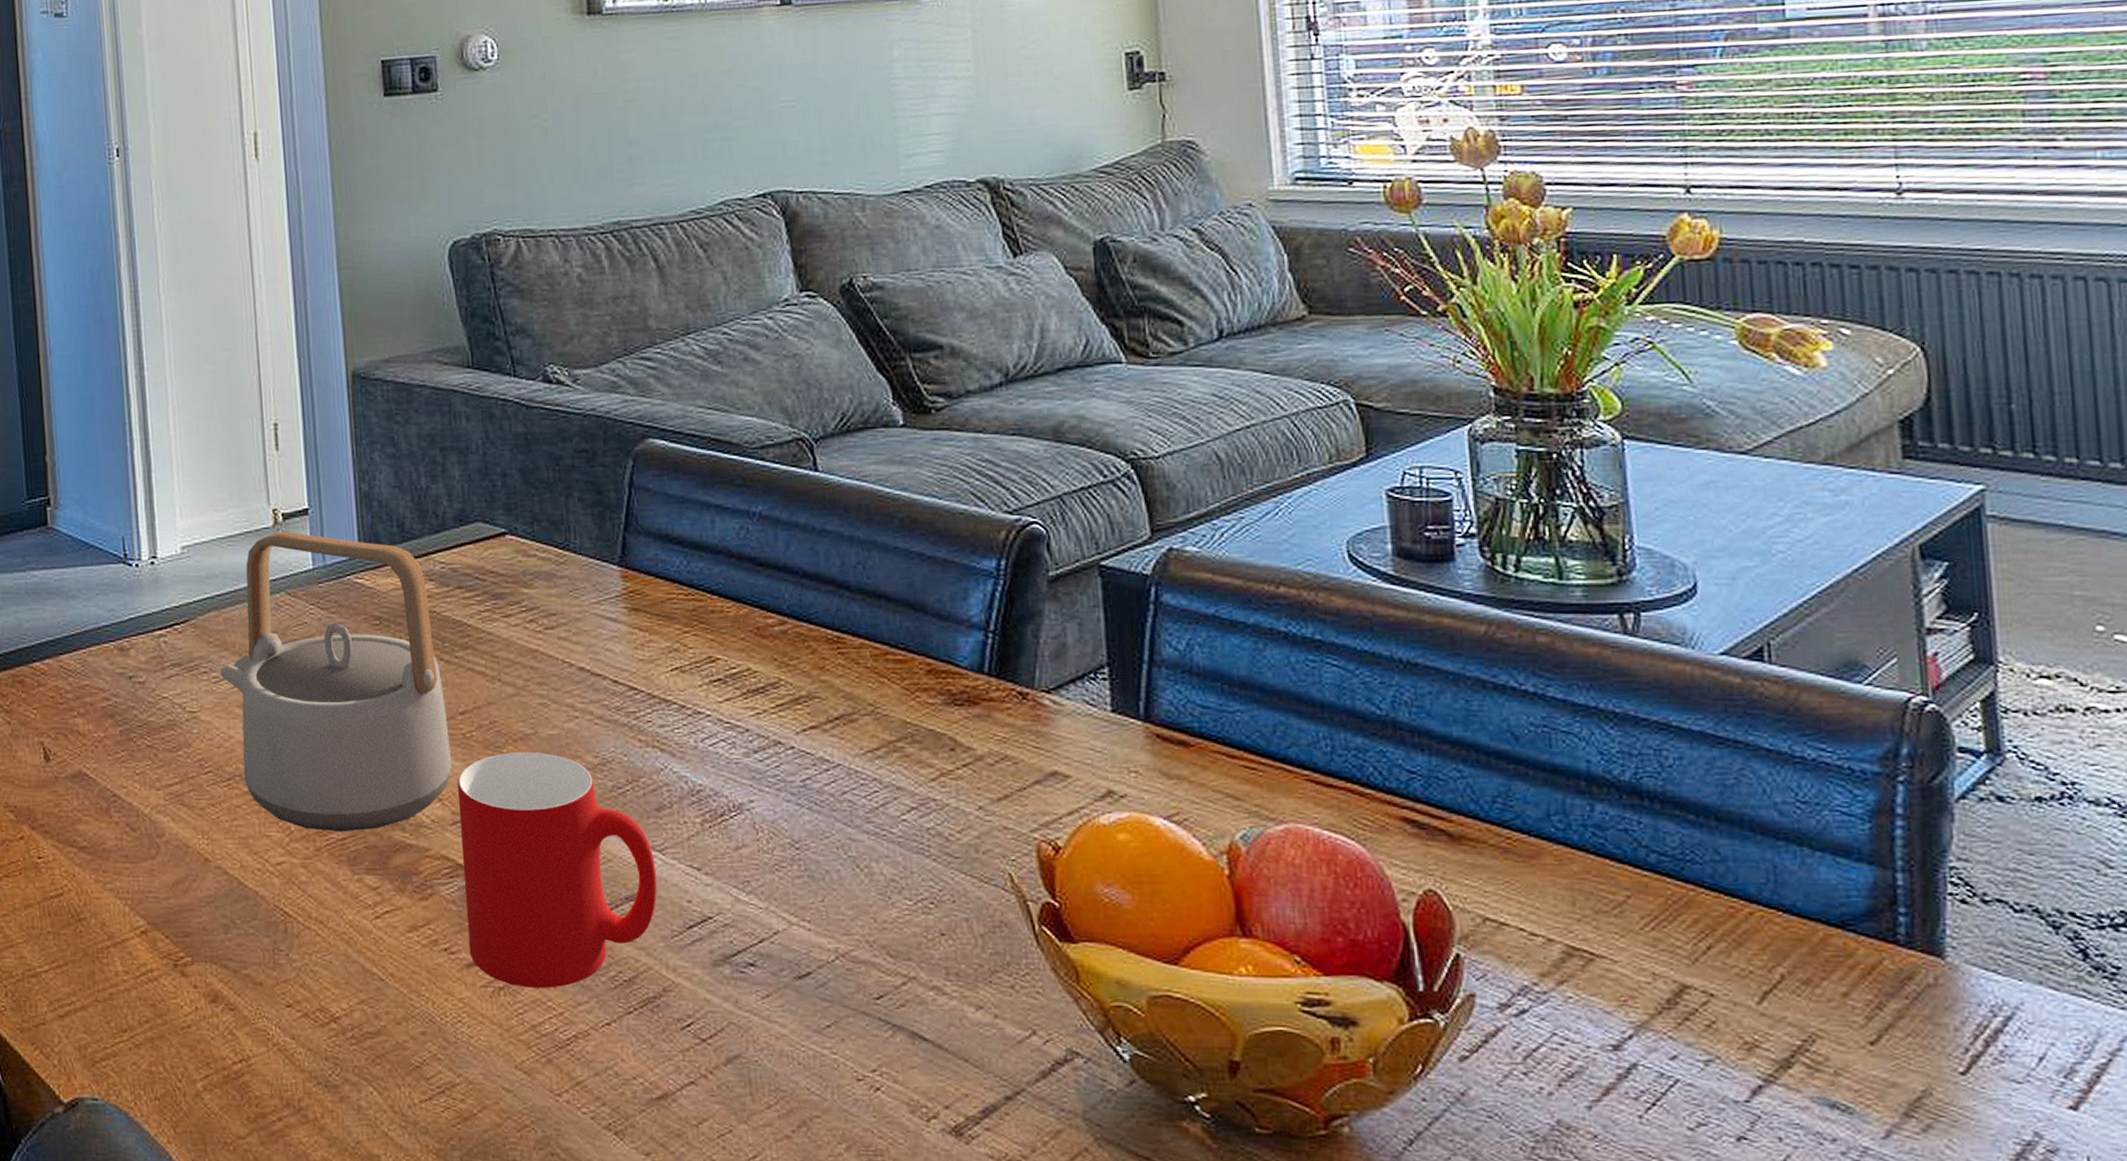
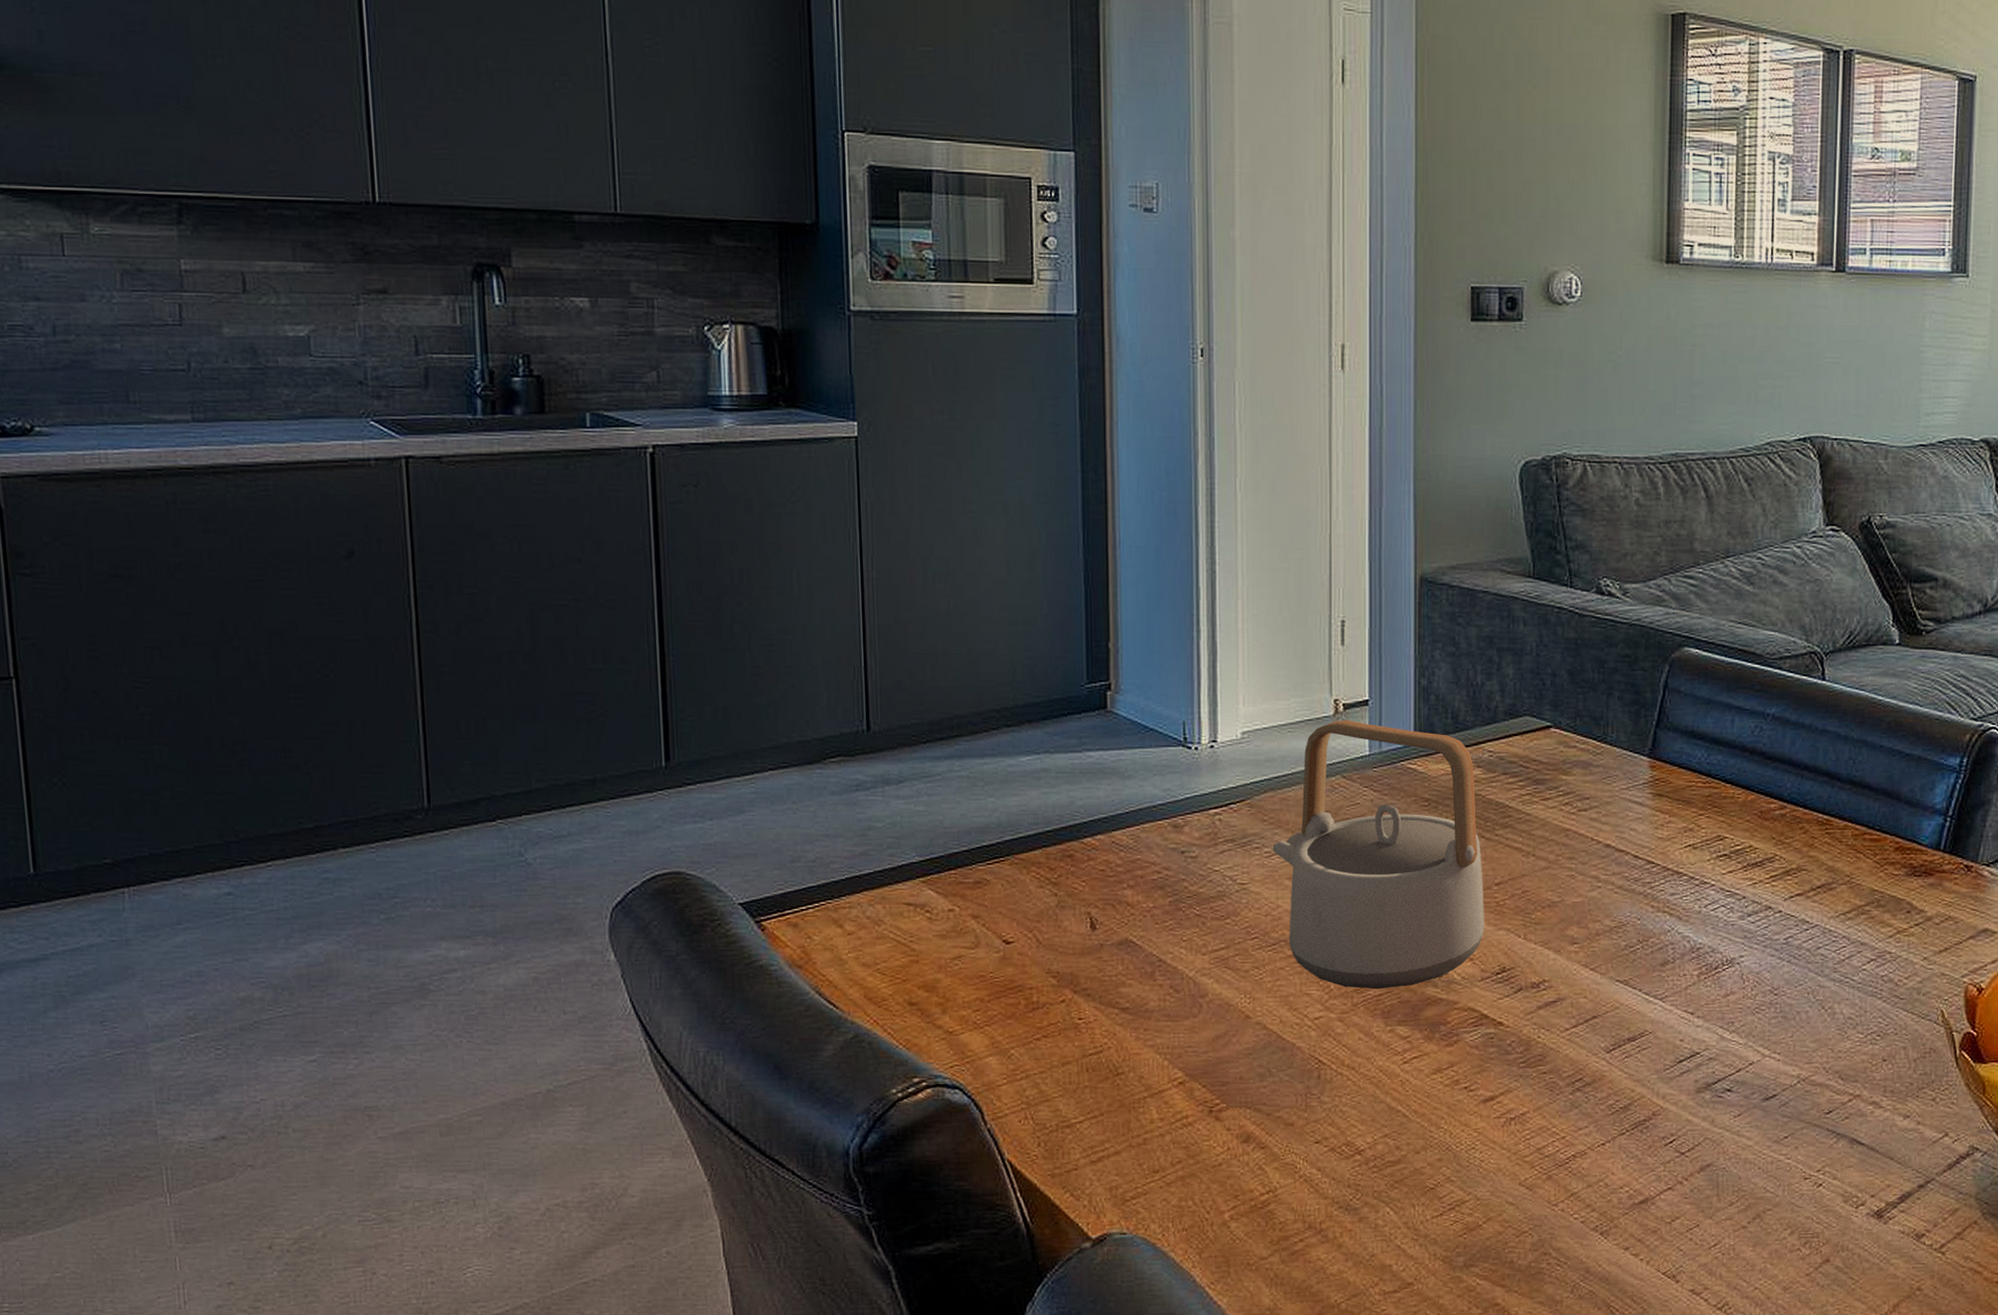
cup: present [457,751,657,988] -> none [1487,917,1657,1117]

